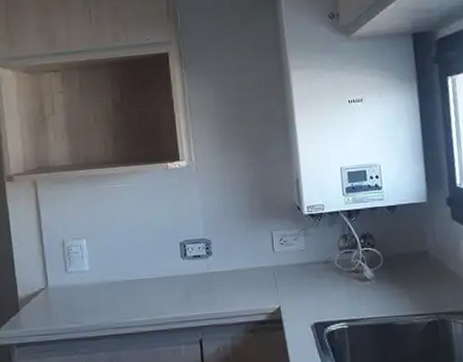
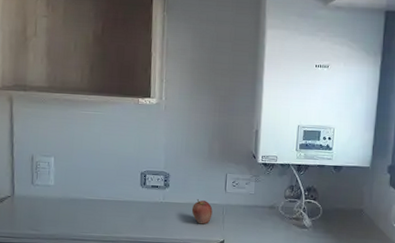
fruit: none [239,264,263,292] -> present [191,199,213,225]

